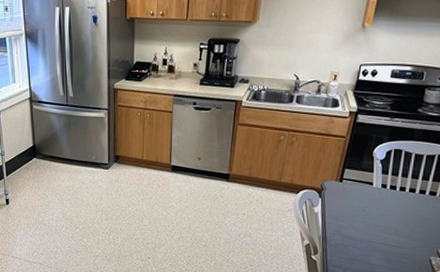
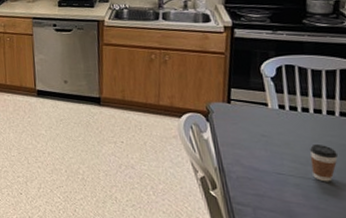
coffee cup: none [397,217,420,249] -> present [309,143,338,182]

